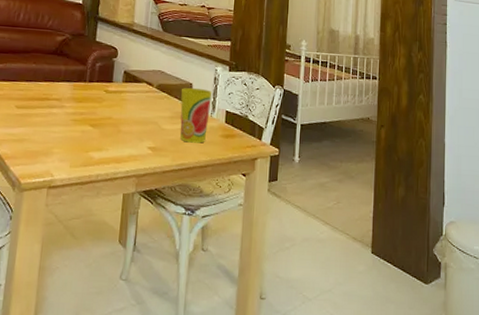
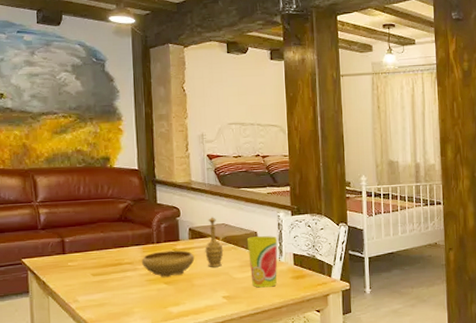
decorative bowl: none [69,62,156,120] -> present [141,217,224,278]

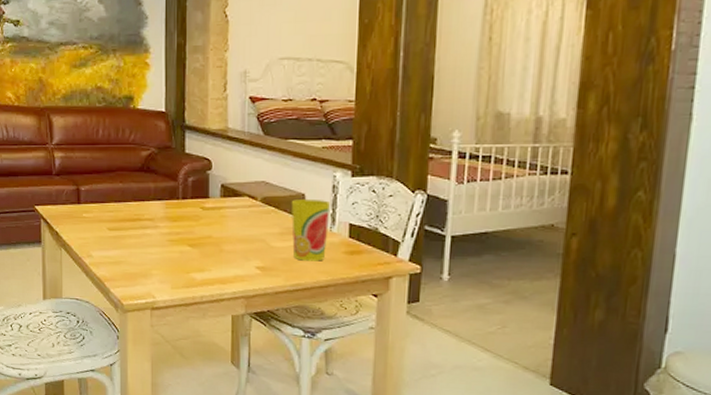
decorative bowl: present [141,217,224,278] -> none [163,172,261,240]

